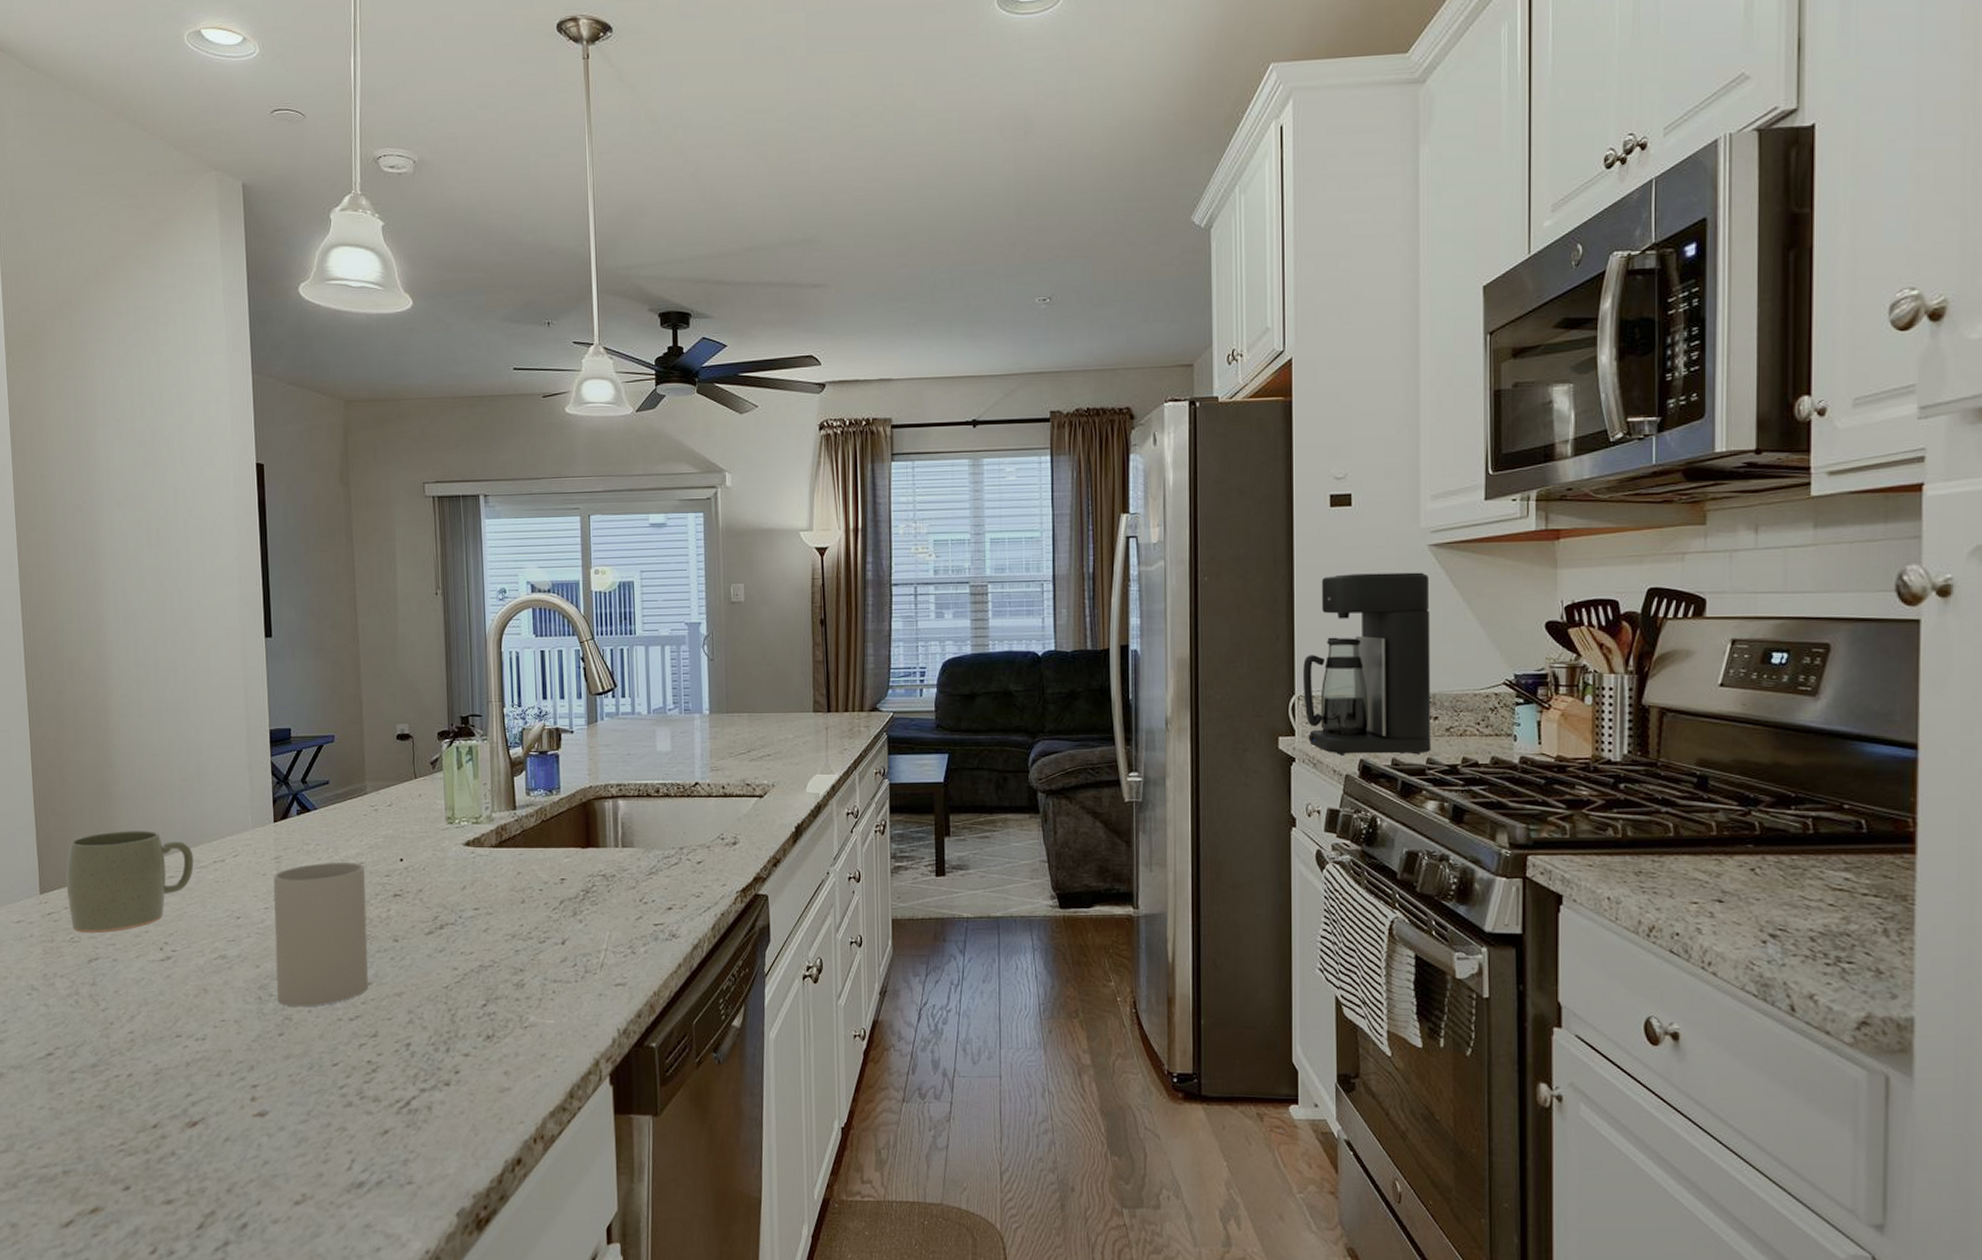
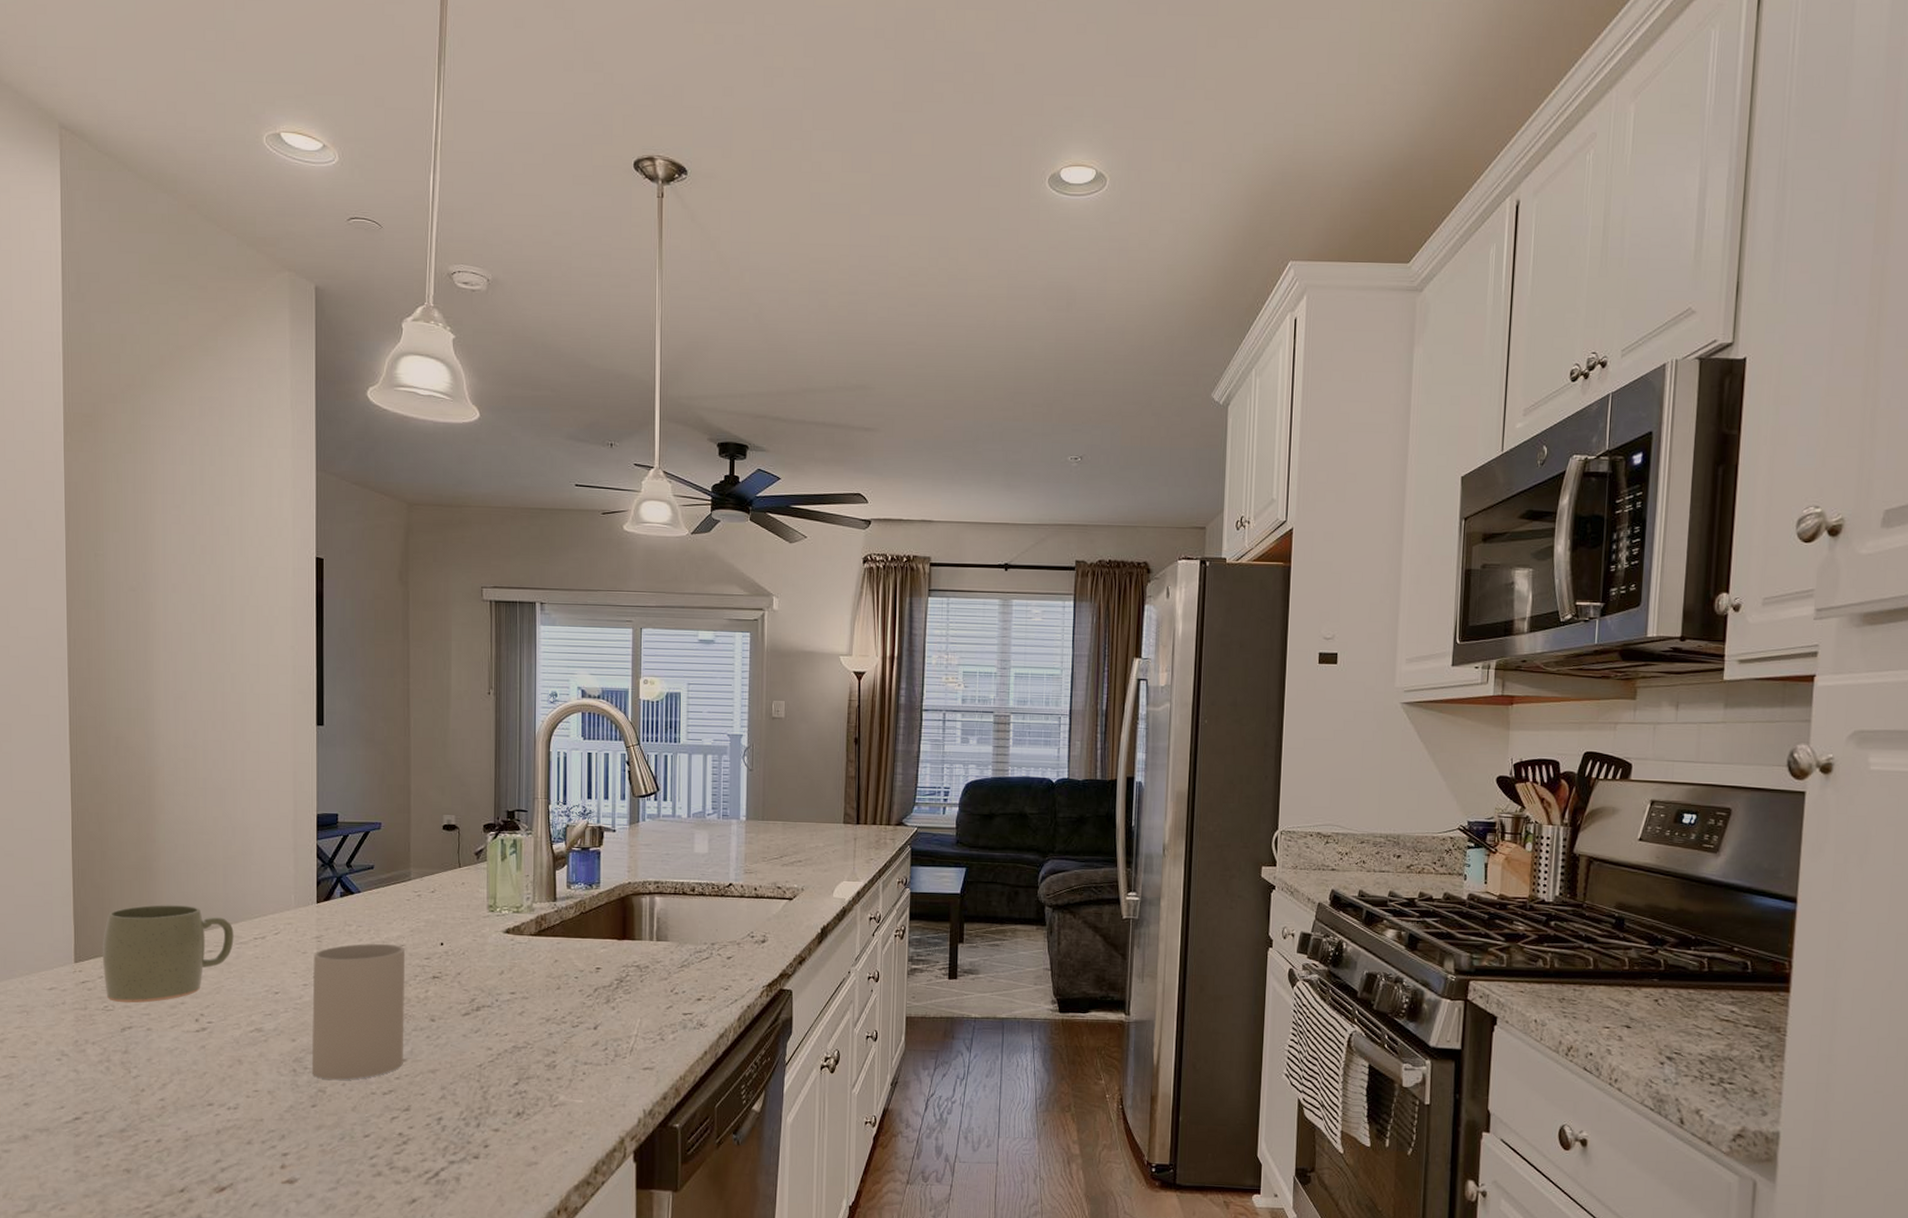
coffee maker: present [1303,572,1431,754] -> none [1286,724,1401,887]

